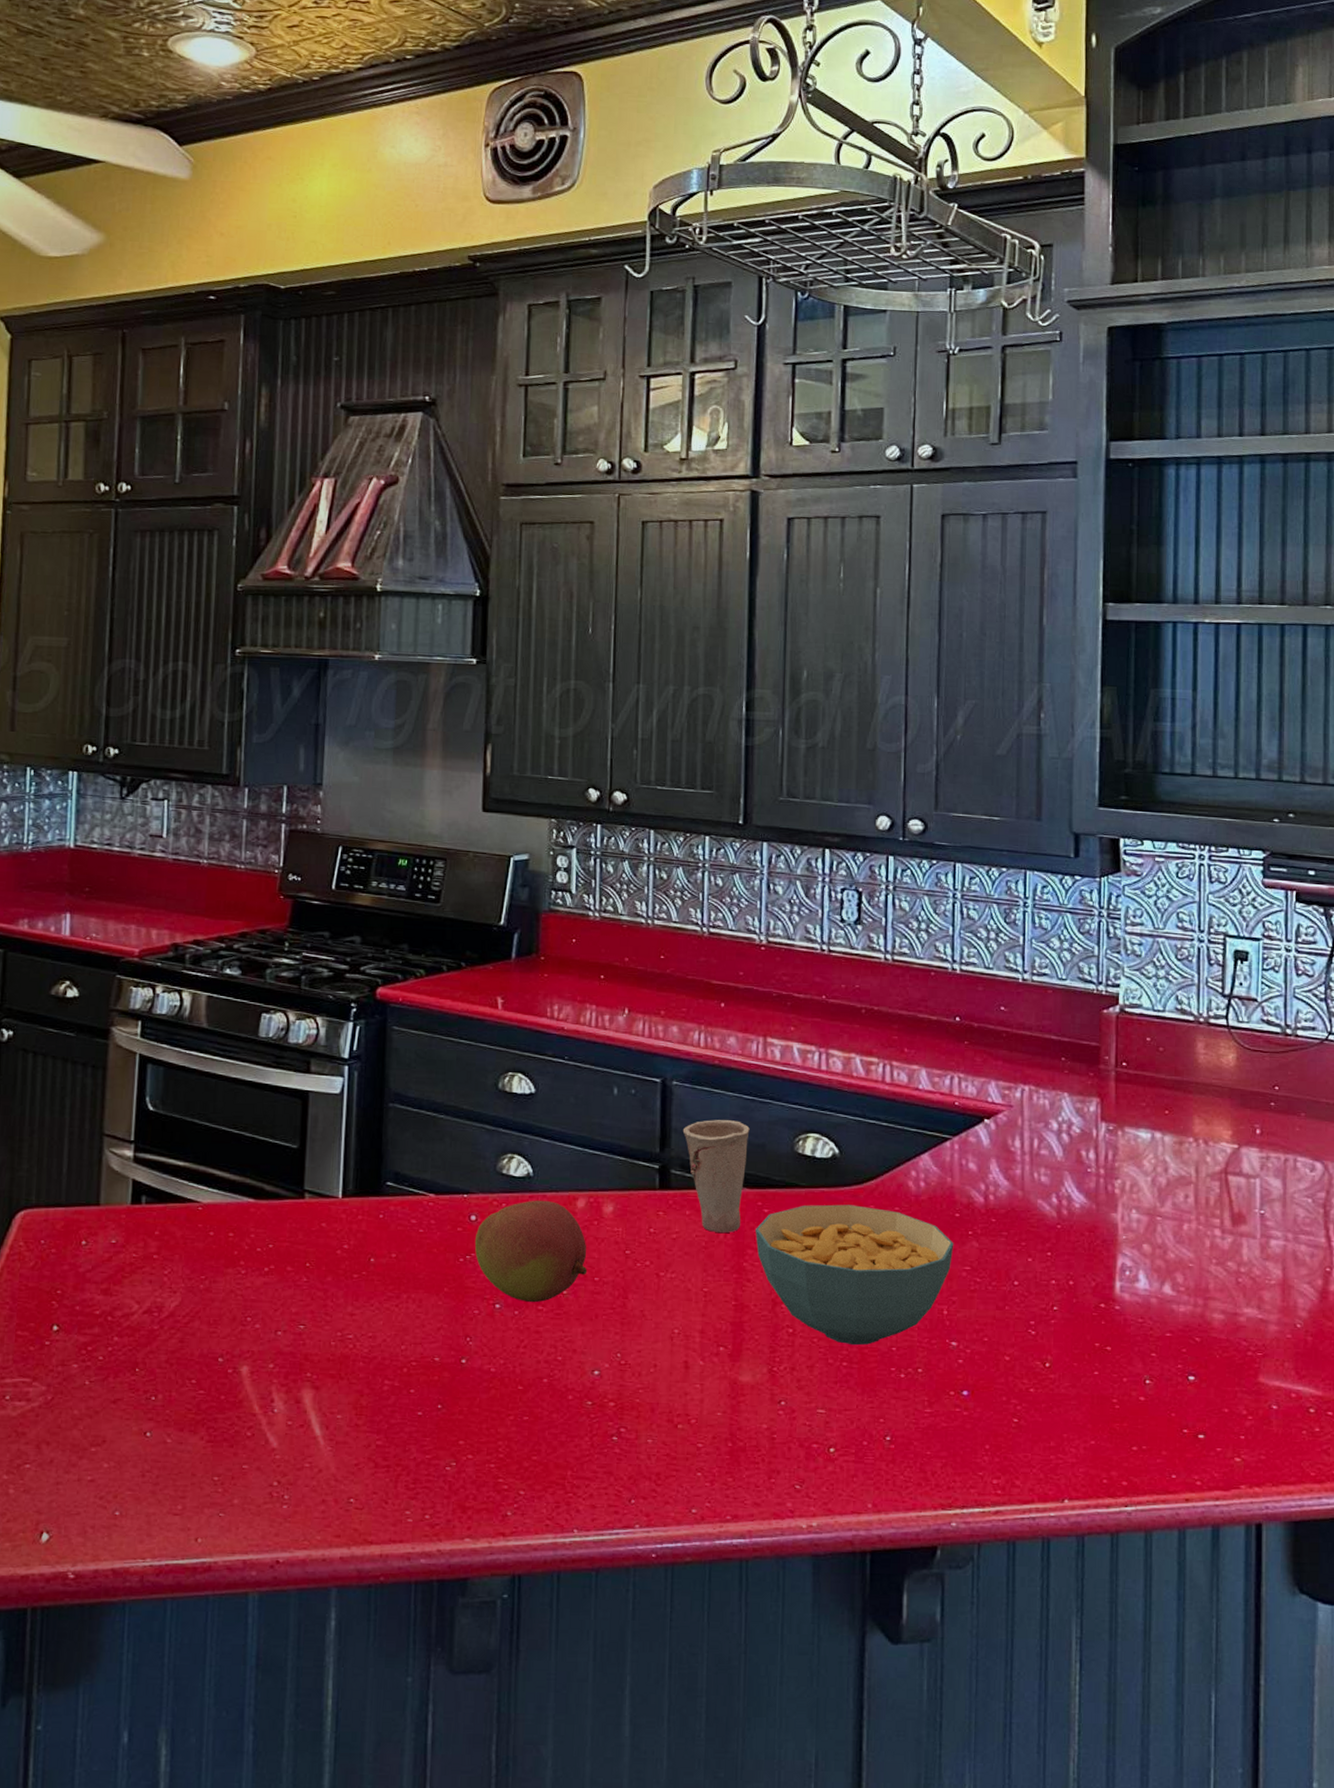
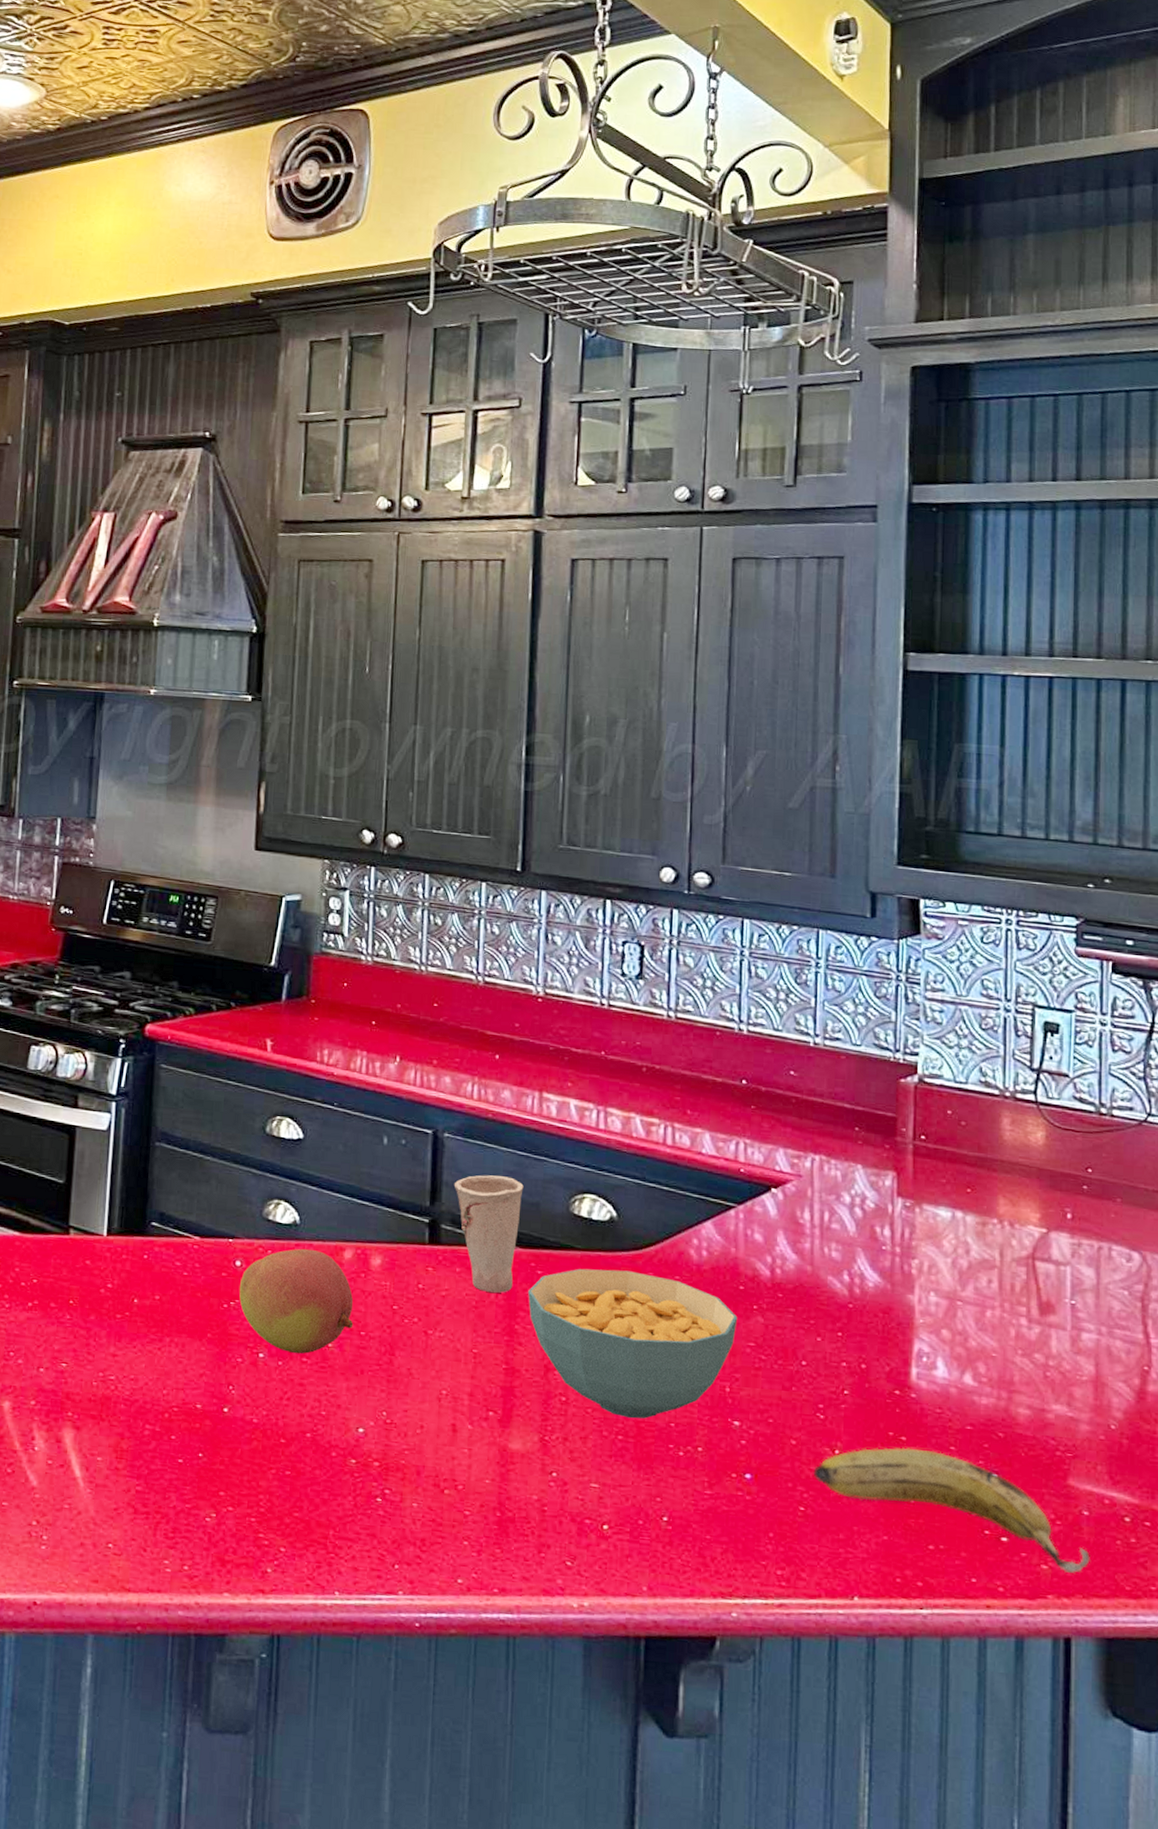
fruit: none [1025,1357,1280,1464] -> present [813,1447,1091,1573]

